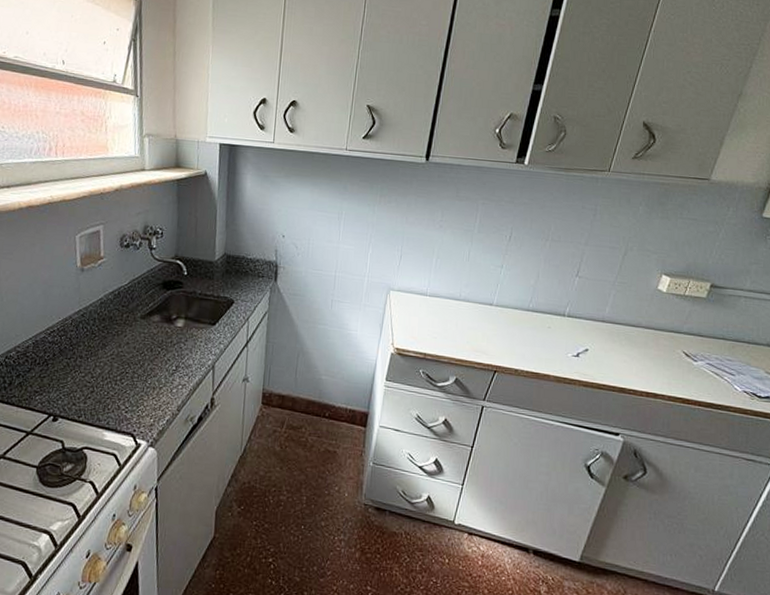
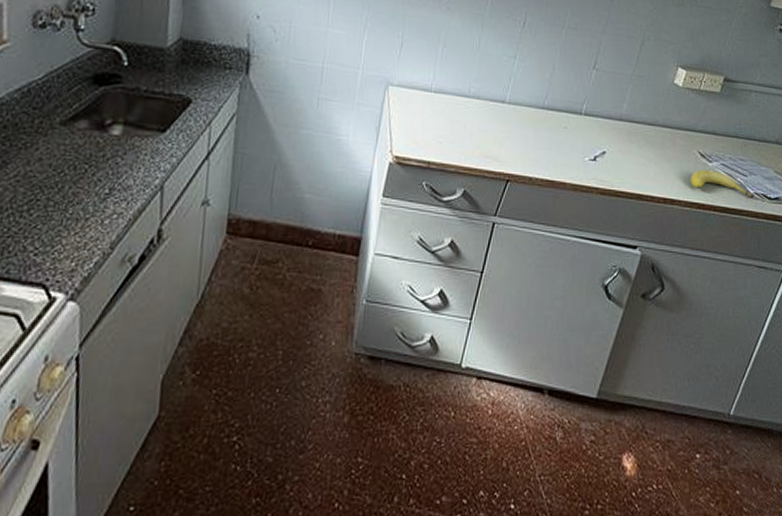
fruit: none [673,368,743,396] -> present [690,169,755,199]

